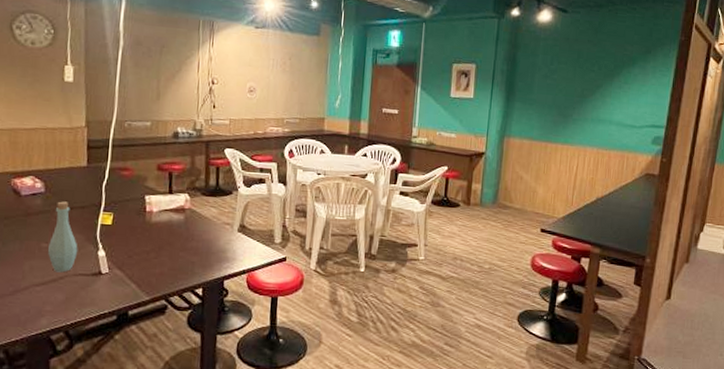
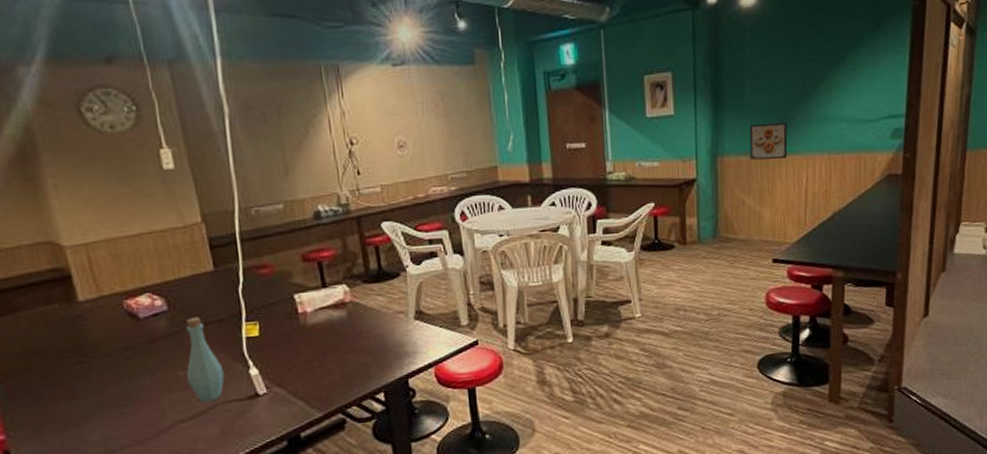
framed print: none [532,116,565,148] -> present [749,122,788,160]

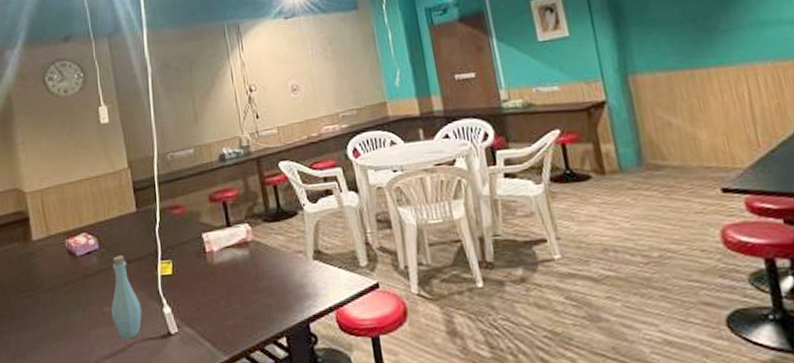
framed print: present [749,122,788,160] -> none [662,31,717,76]

